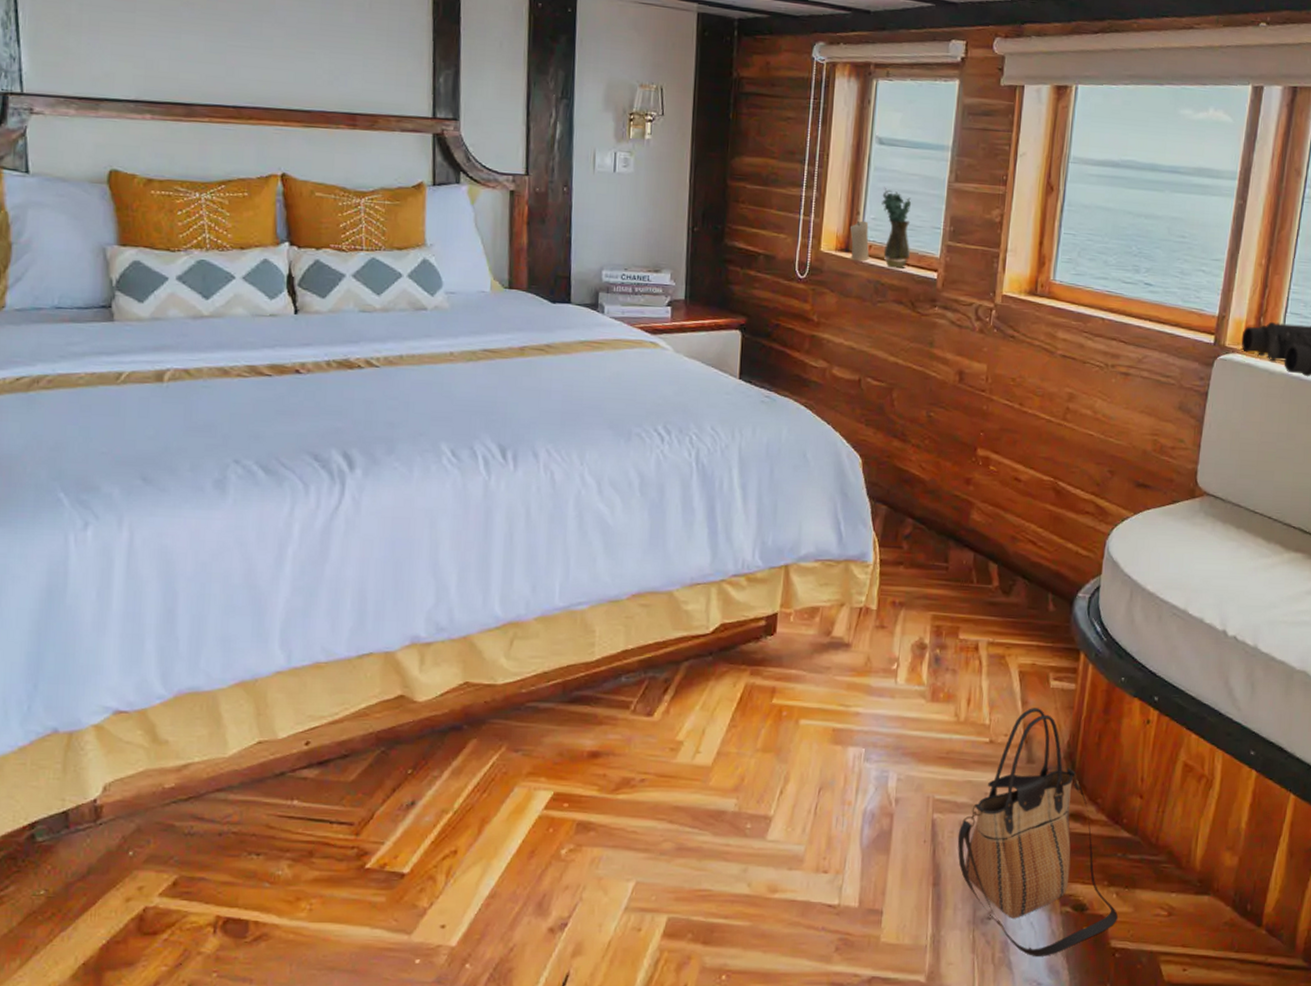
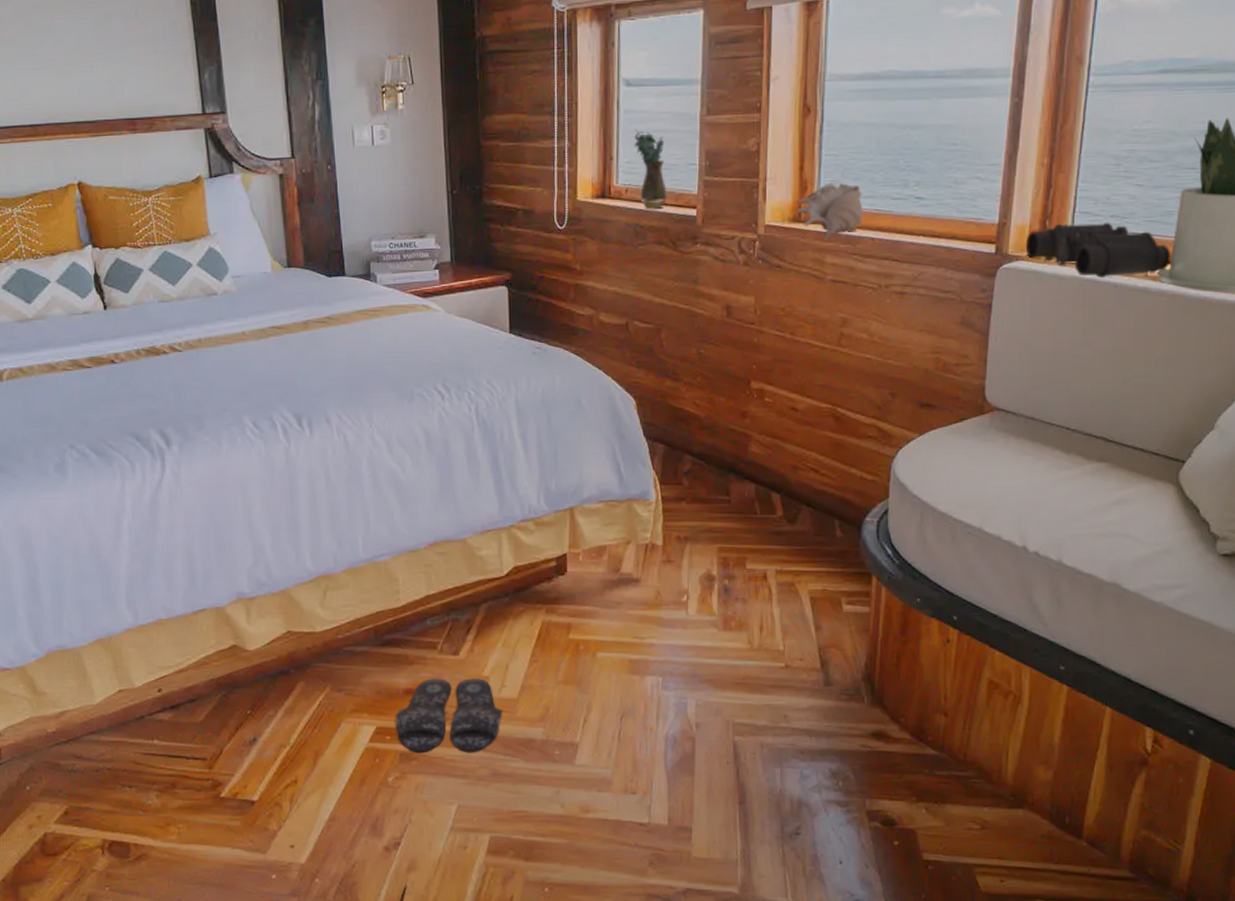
slippers: none [575,740,695,824] -> present [395,677,503,753]
candle: present [849,220,869,263] -> none [604,165,626,208]
tote bag: present [957,708,1118,956] -> none [760,632,928,869]
seashell: none [1033,260,1096,317] -> present [796,183,863,242]

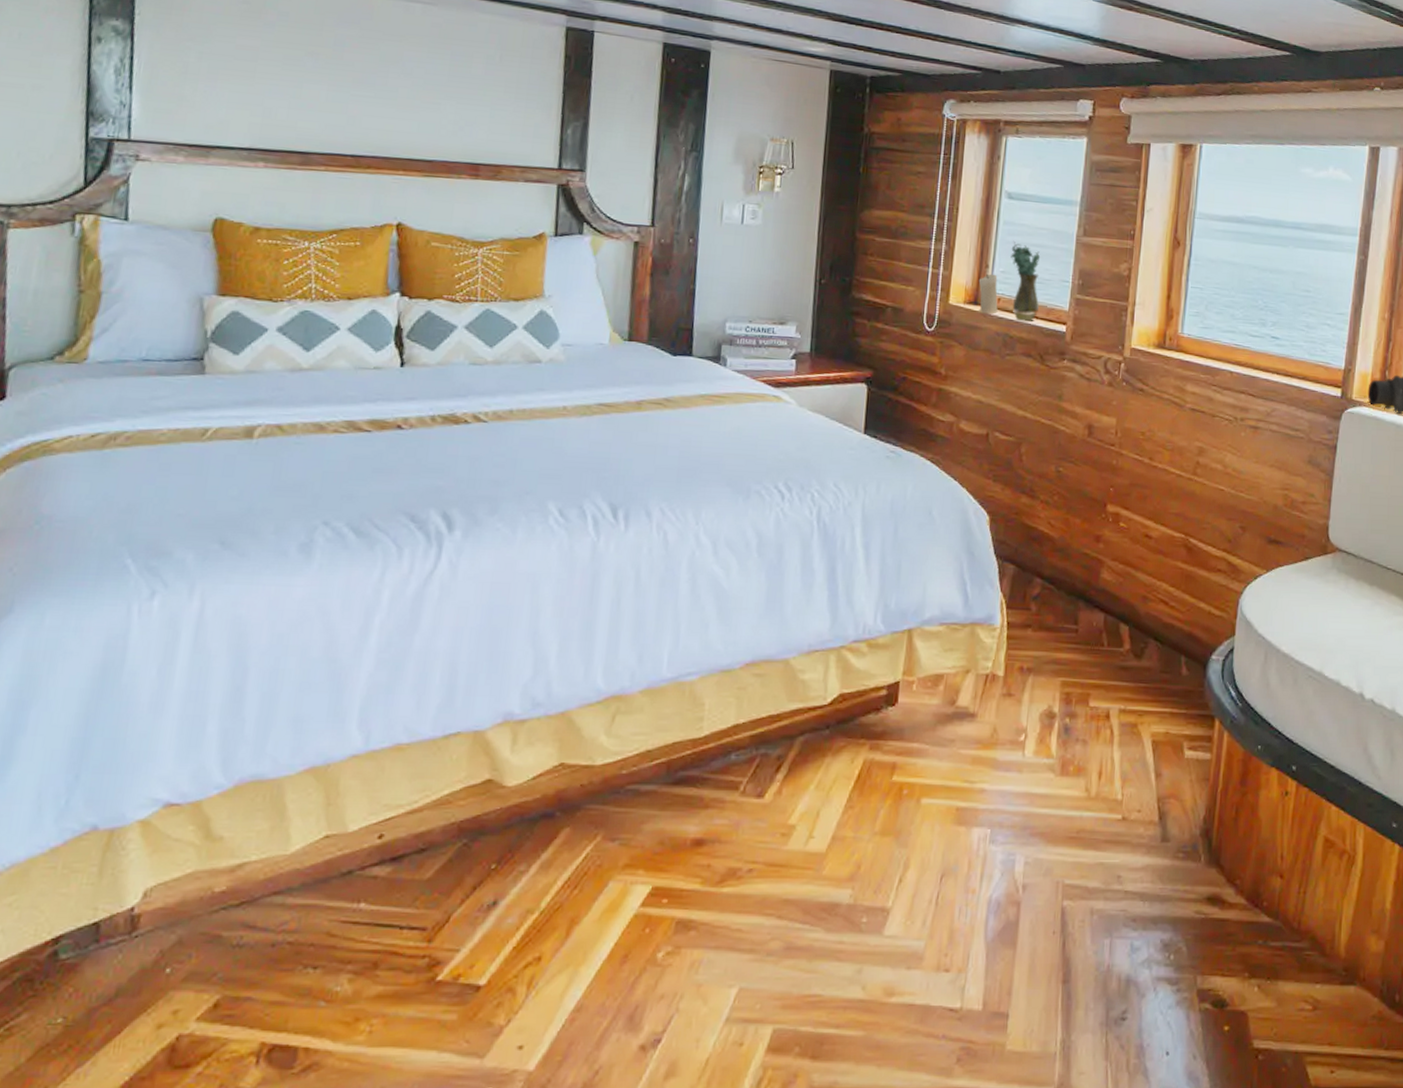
slippers: present [395,677,503,753] -> none [675,825,808,921]
candle: none [604,165,626,208] -> present [977,273,998,315]
seashell: present [796,183,863,242] -> none [1161,314,1224,371]

